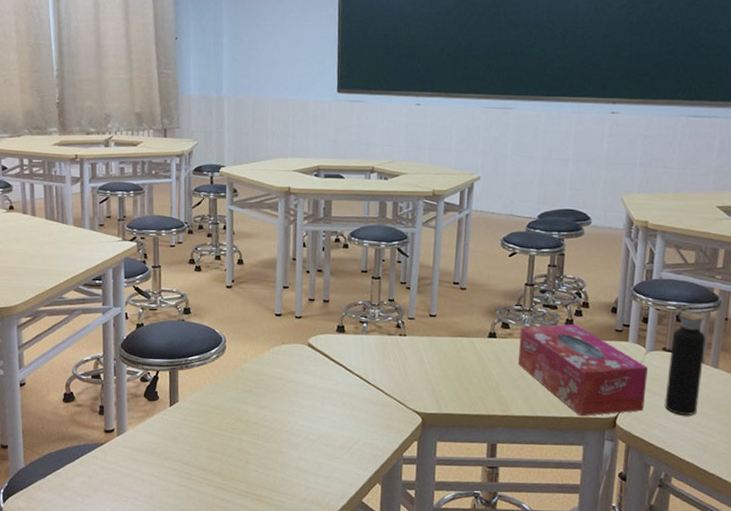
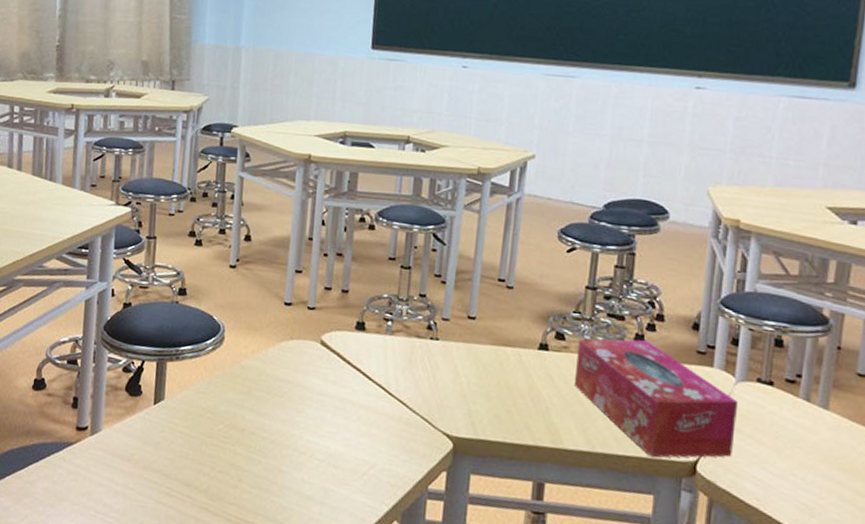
water bottle: present [664,305,706,415] -> none [759,327,812,468]

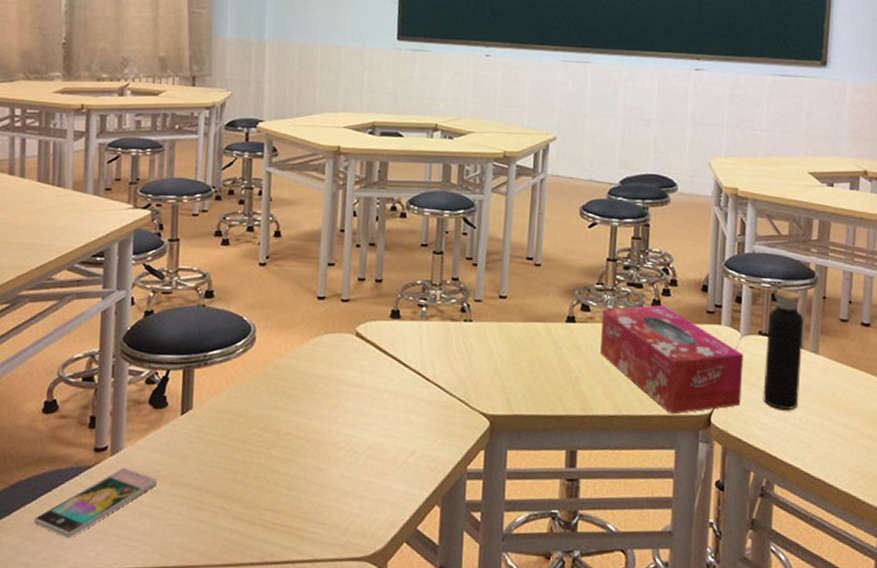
smartphone: none [23,447,131,507] -> present [34,467,157,539]
water bottle: none [759,327,812,468] -> present [763,282,804,410]

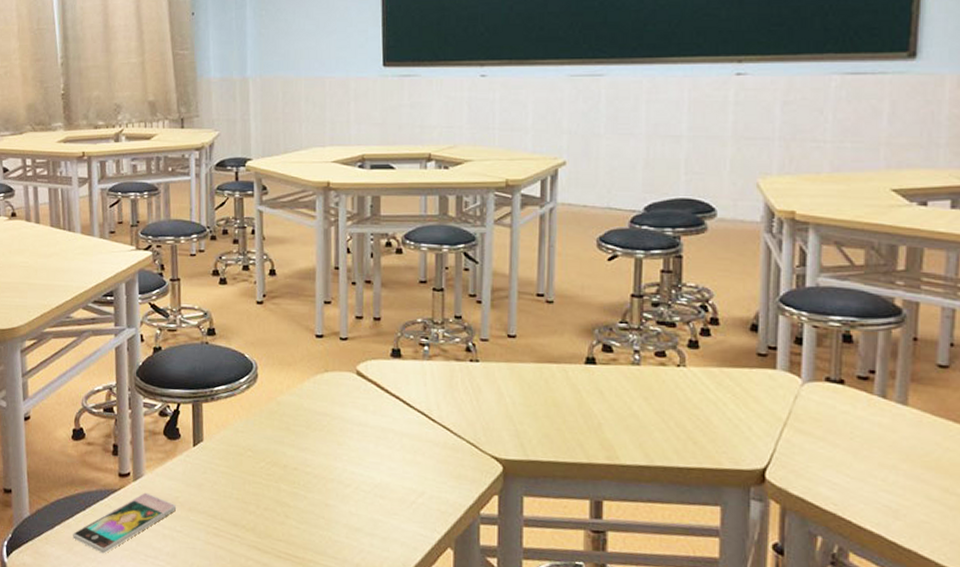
tissue box: present [601,304,743,414] -> none [627,345,806,468]
water bottle: present [763,282,804,410] -> none [833,320,887,469]

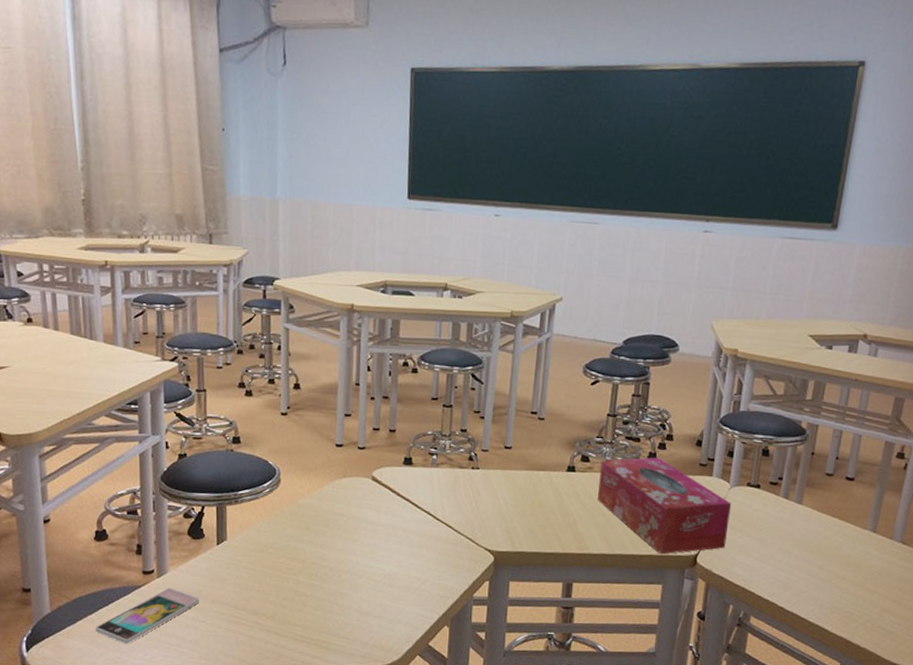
tissue box: none [627,345,806,468] -> present [598,457,731,555]

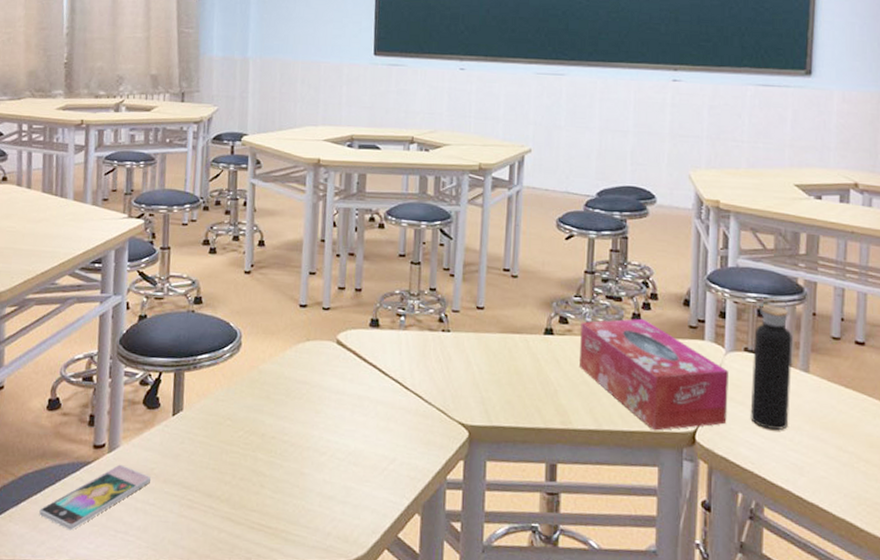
water bottle: none [746,438,792,553] -> present [750,297,793,430]

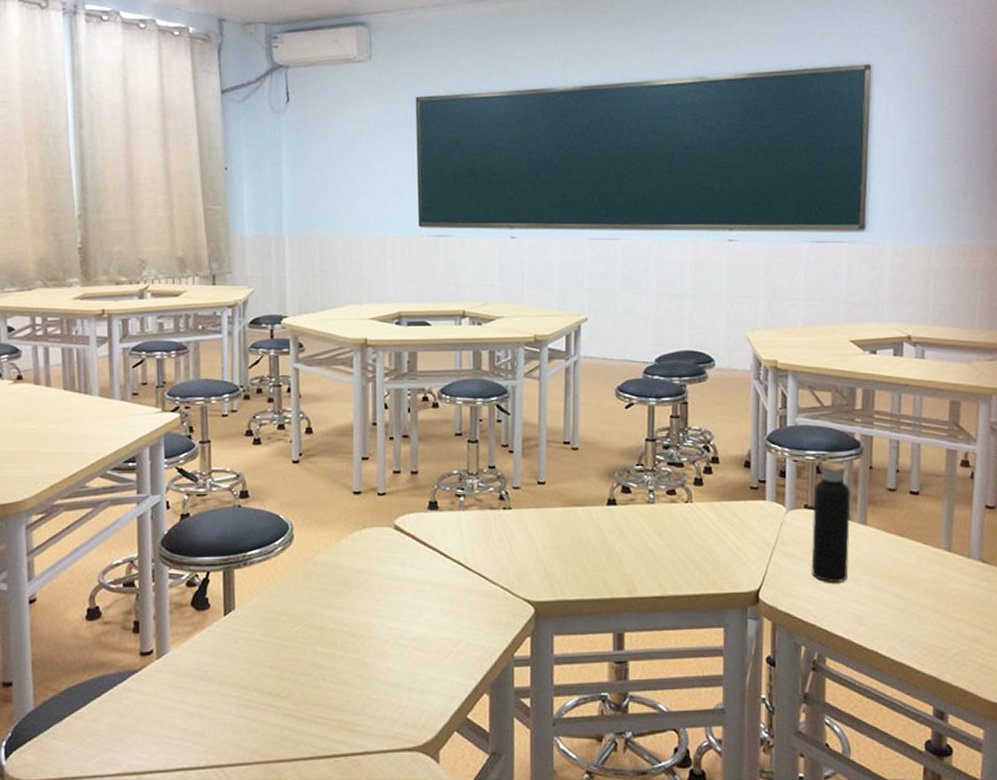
smartphone: present [39,464,151,531] -> none [85,670,204,742]
tissue box: present [580,318,728,431] -> none [643,482,790,593]

